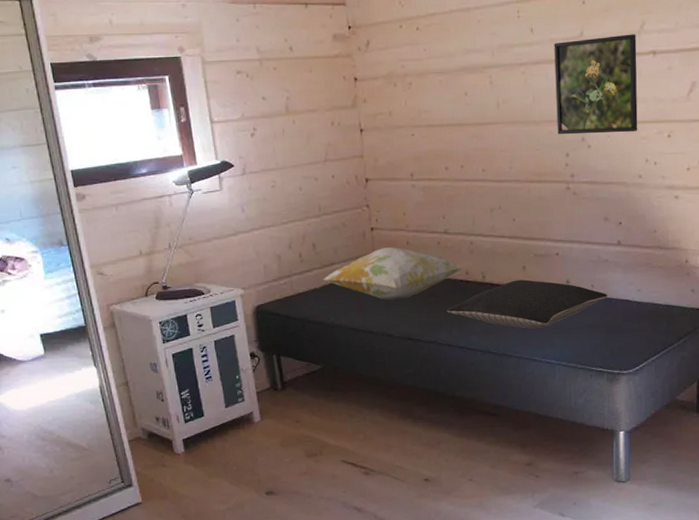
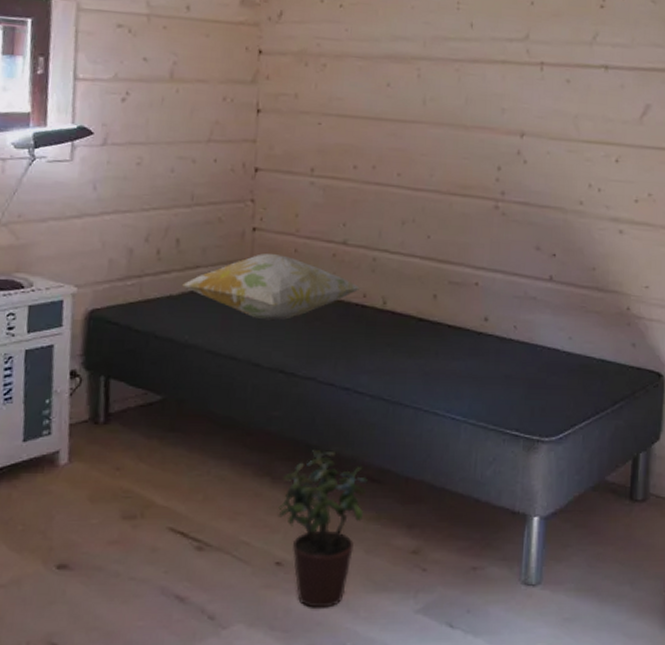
potted plant: none [421,395,488,509] -> present [278,450,369,608]
pillow: present [446,279,608,329] -> none [333,310,533,374]
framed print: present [554,34,638,135] -> none [490,42,588,152]

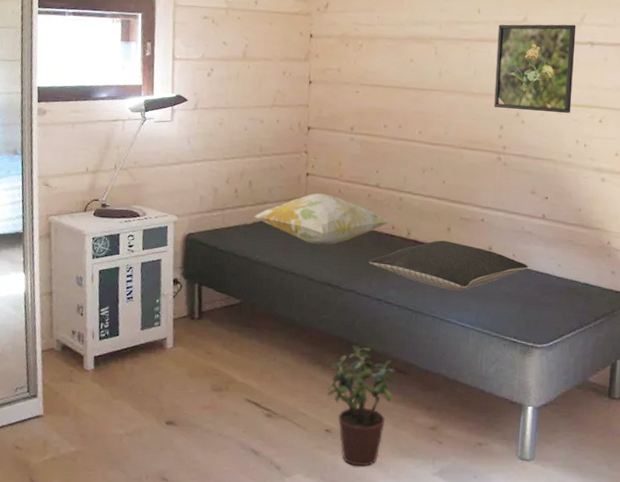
pillow: none [333,310,533,374] -> present [369,240,528,291]
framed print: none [490,42,588,152] -> present [494,24,576,114]

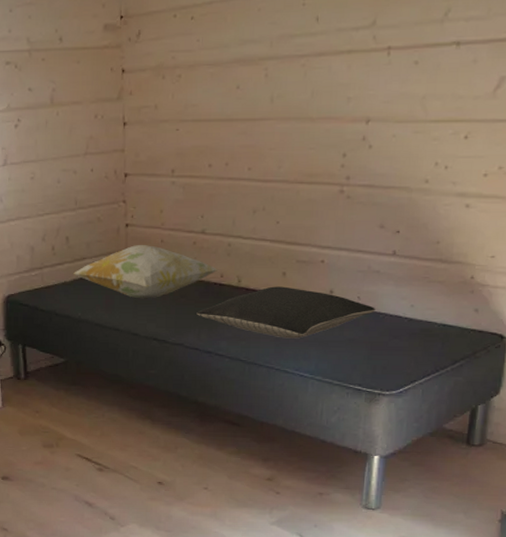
potted plant: present [327,346,397,467] -> none [158,400,230,517]
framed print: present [494,24,576,114] -> none [335,22,438,133]

